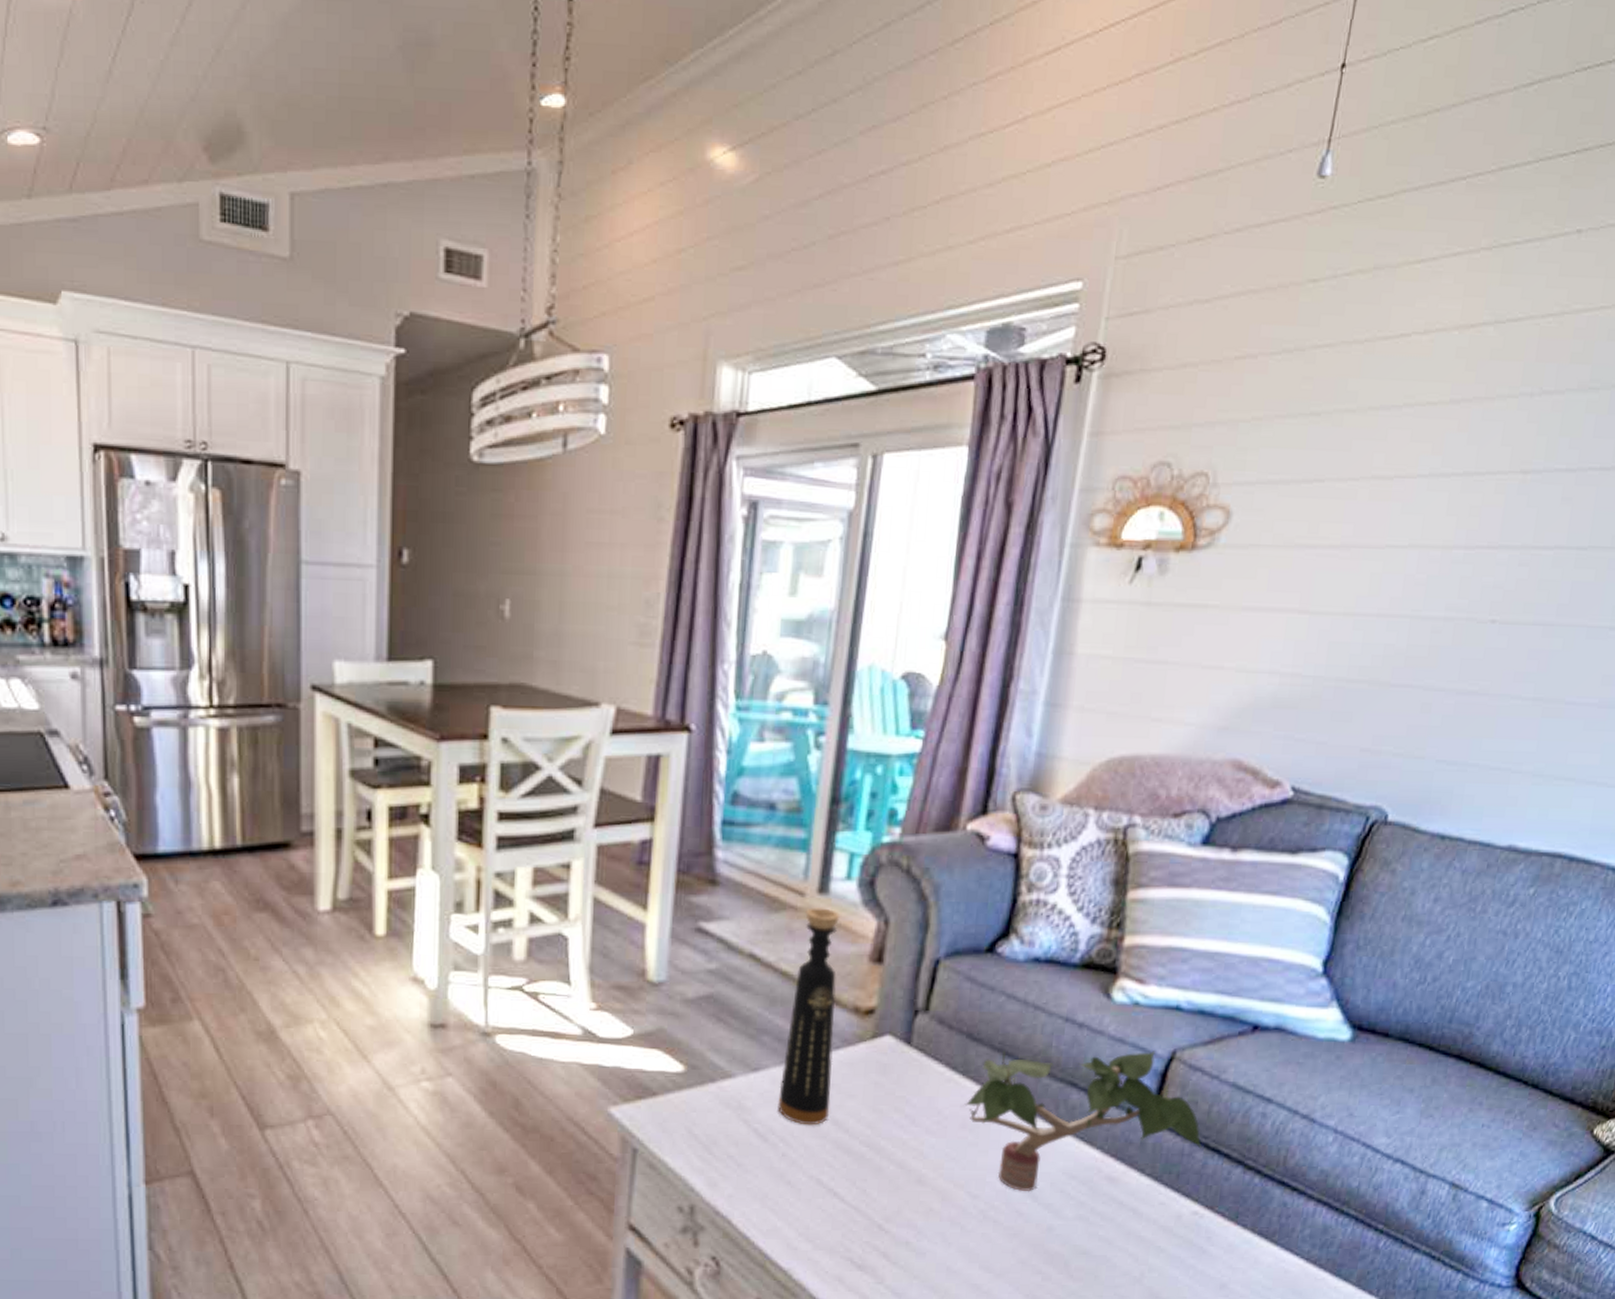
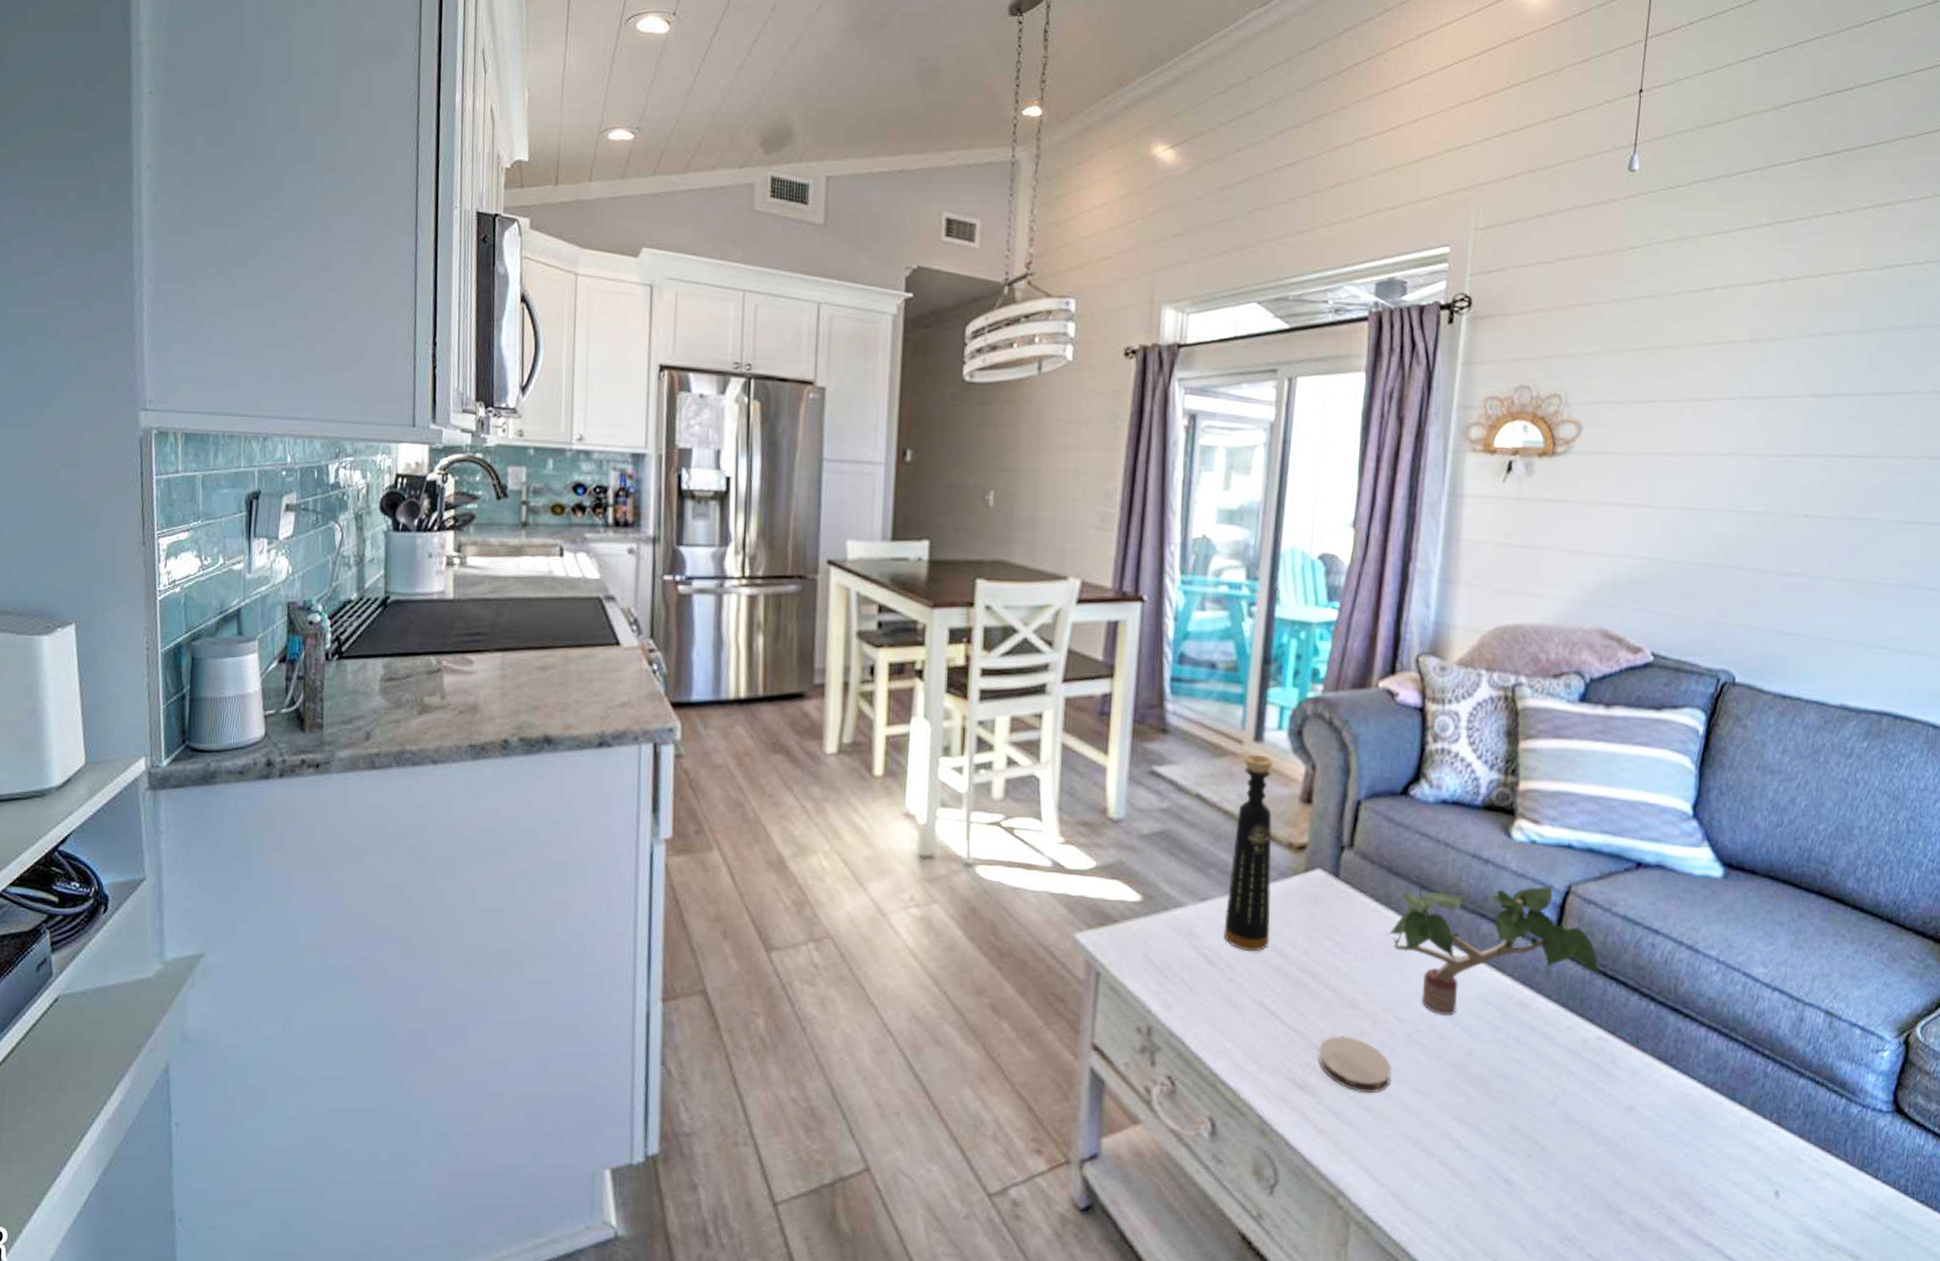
coaster: none [880,1213,962,1273] -> present [1319,1036,1392,1094]

